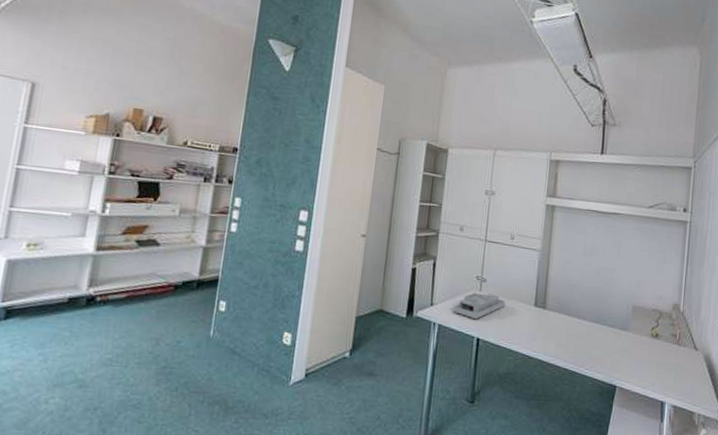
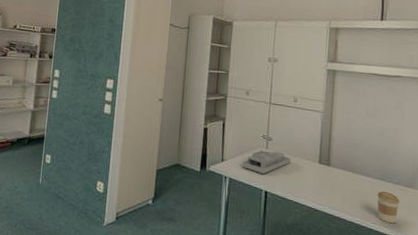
coffee cup: none [592,334,614,369] -> present [377,190,400,224]

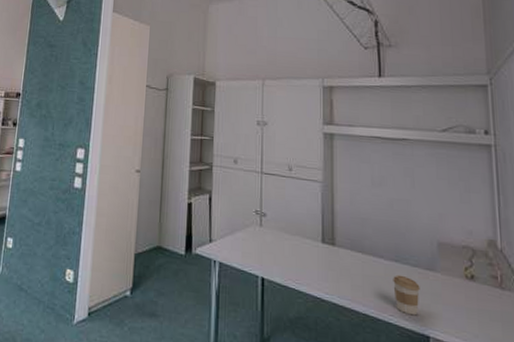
desk organizer: present [242,150,291,175] -> none [233,228,289,258]

